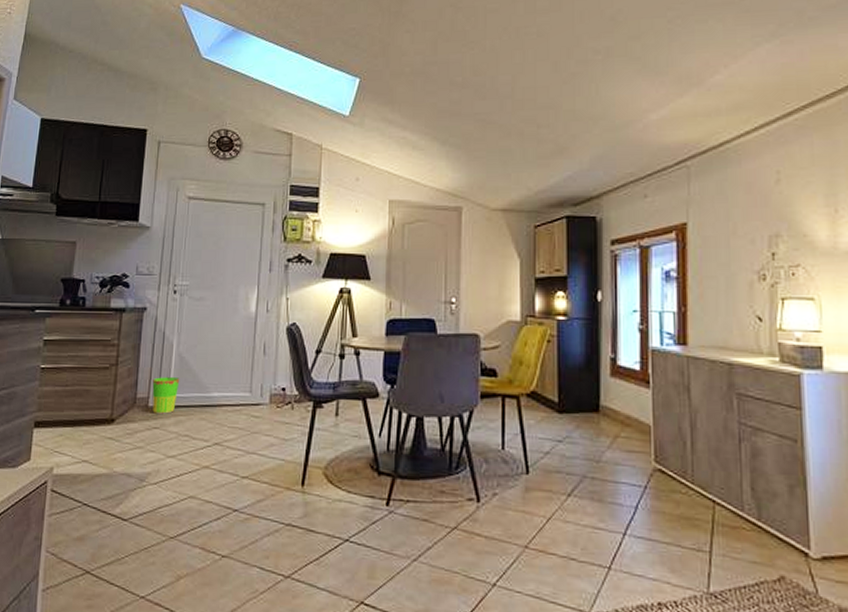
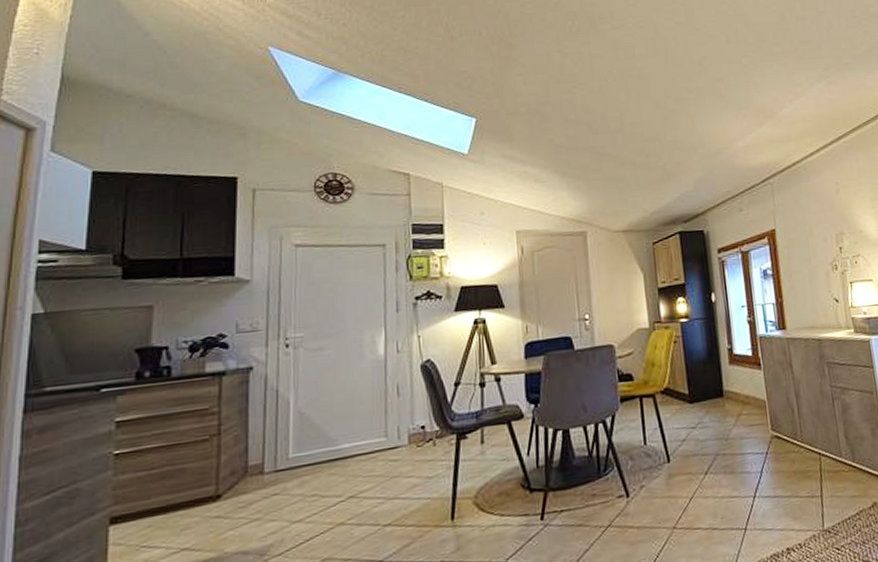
waste bin: present [152,377,180,414] -> none [267,436,302,479]

